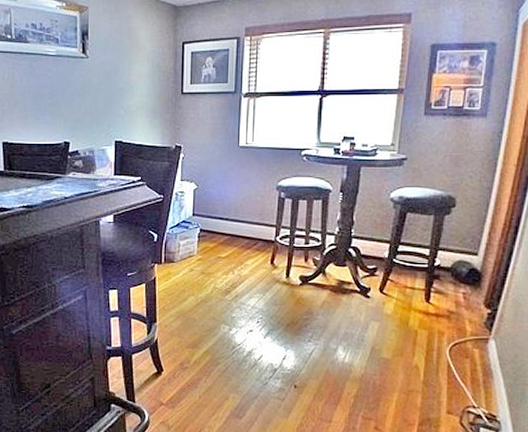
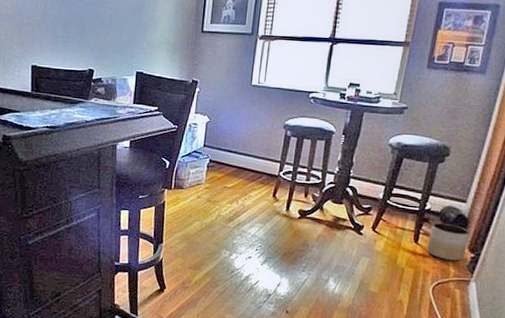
planter: none [439,278,484,319] -> present [426,222,470,261]

